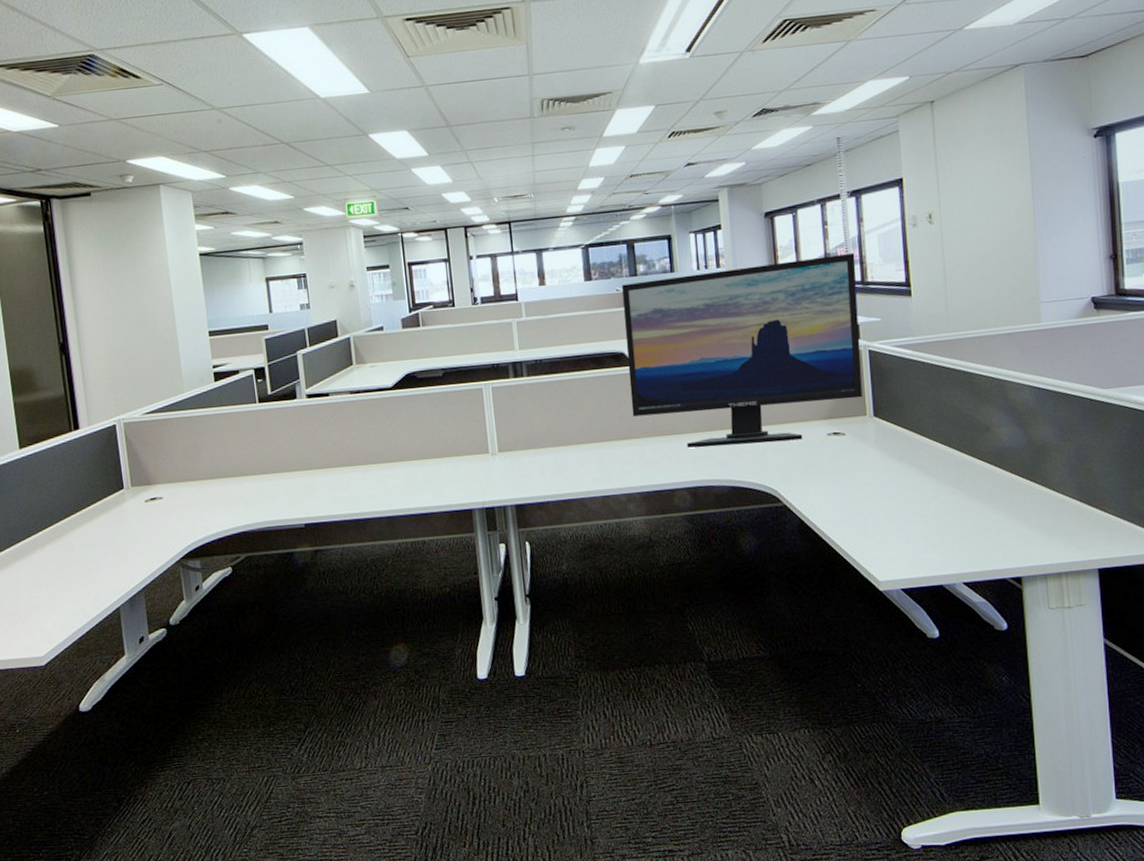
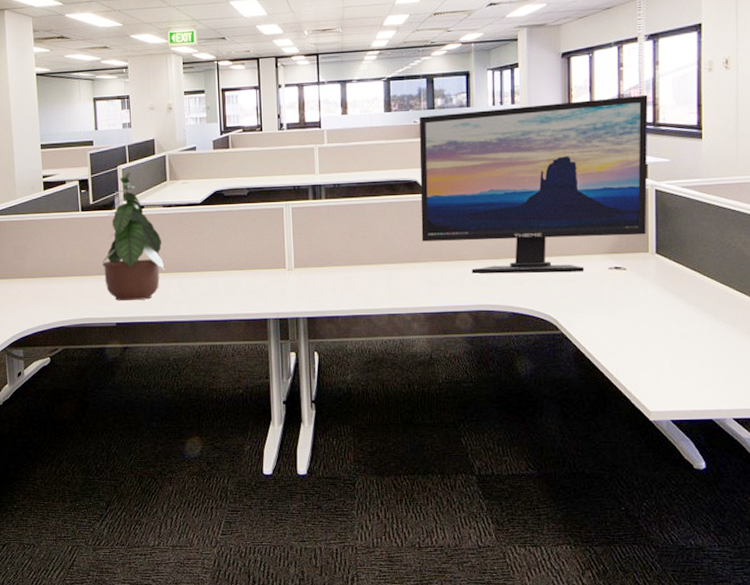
potted plant: none [284,356,356,499] -> present [101,171,165,301]

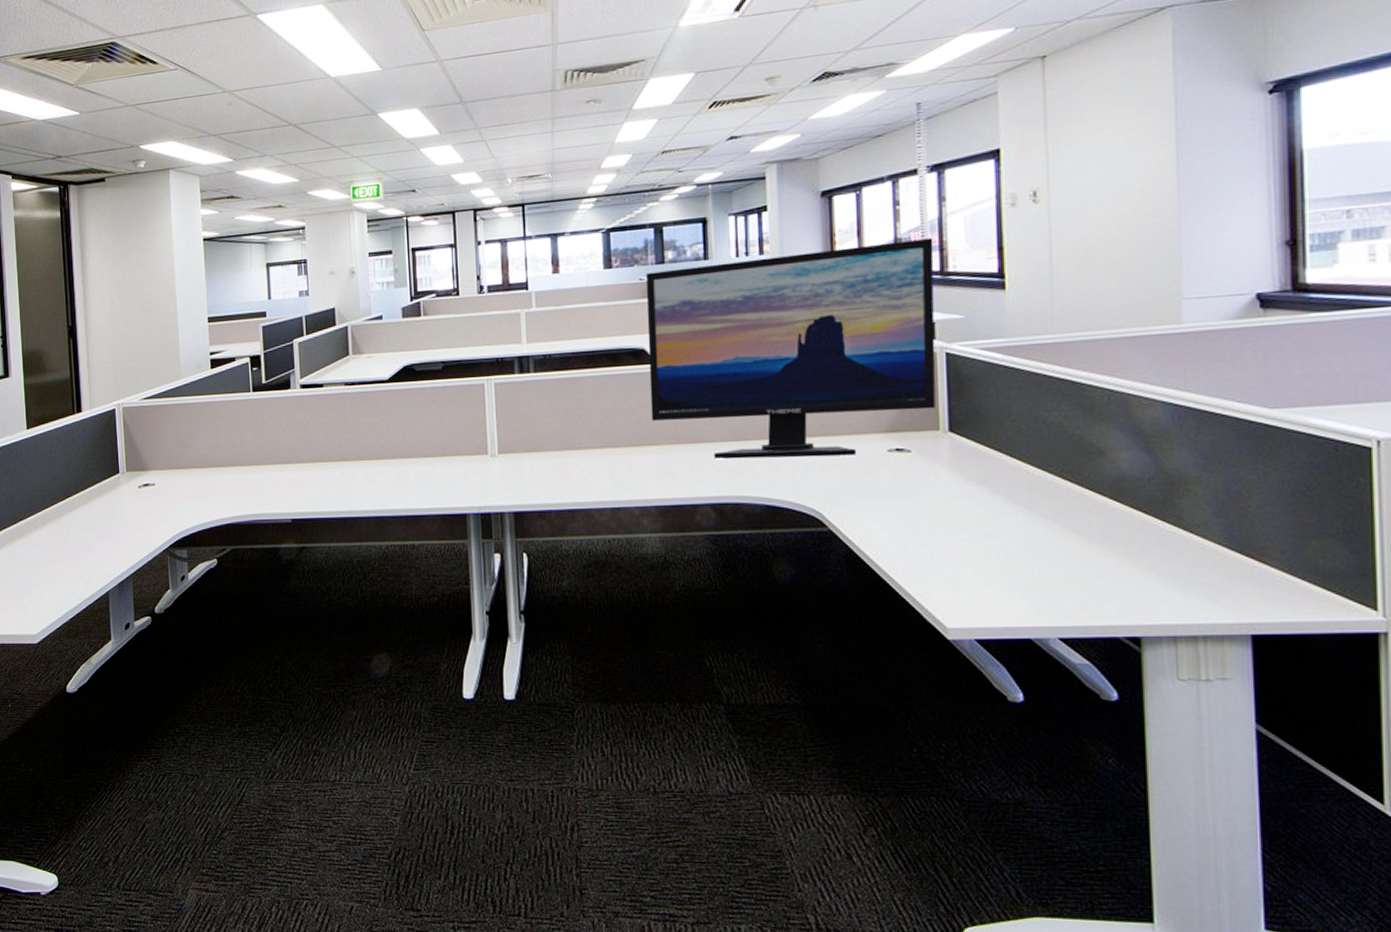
potted plant: present [101,171,165,301] -> none [275,345,347,494]

